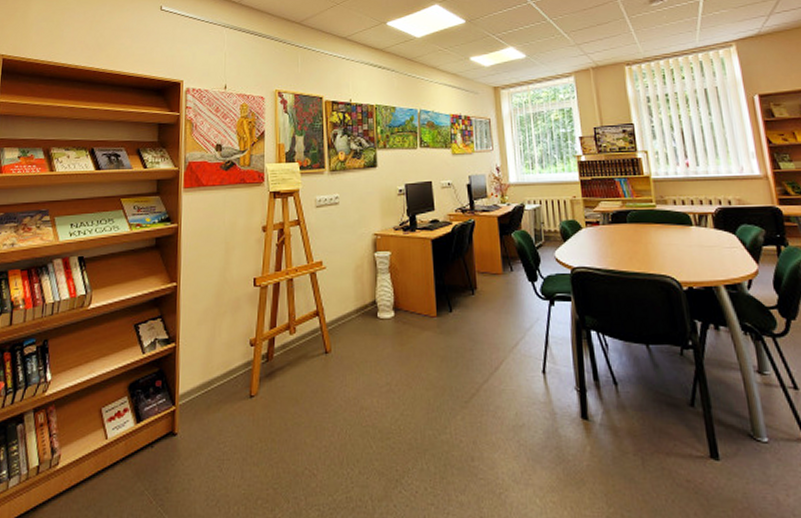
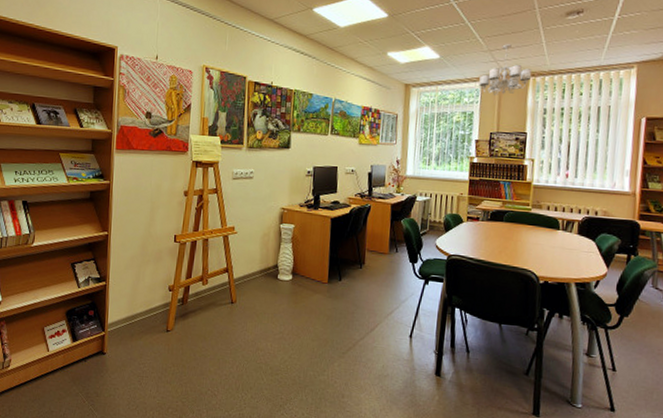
chandelier: none [571,36,627,90] -> present [479,44,532,96]

